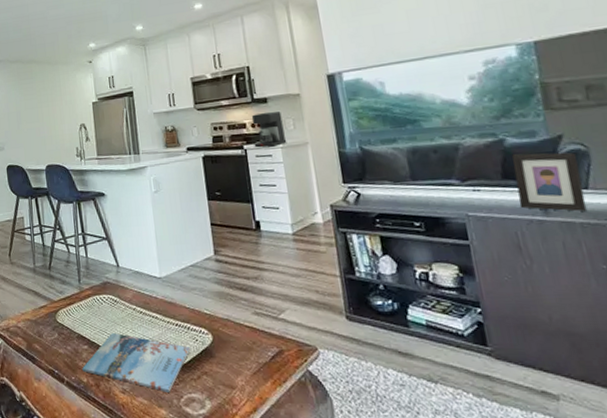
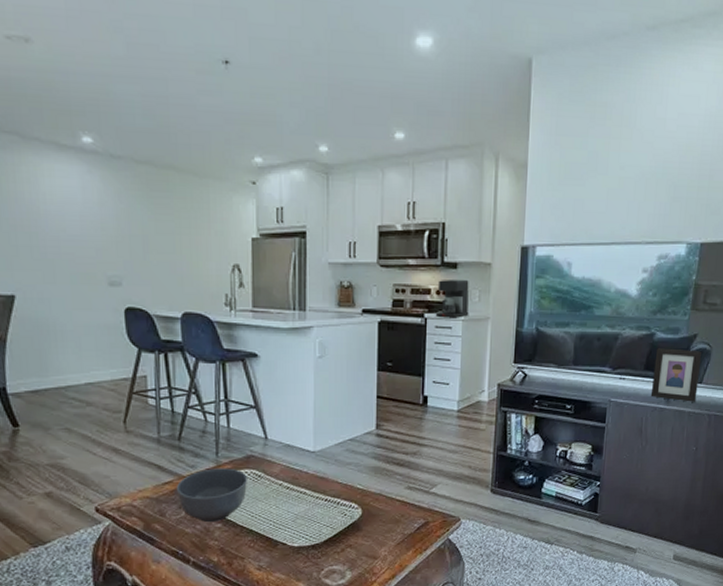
bowl: none [49,293,107,344] -> present [176,468,248,523]
magazine: present [82,333,191,392] -> none [213,510,338,566]

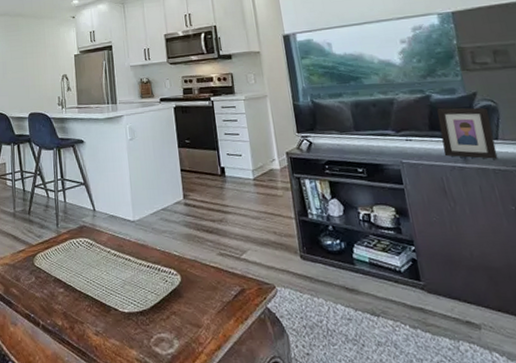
bowl: present [176,468,248,523] -> none [27,237,83,288]
coffee maker: present [435,280,469,318] -> none [218,67,249,99]

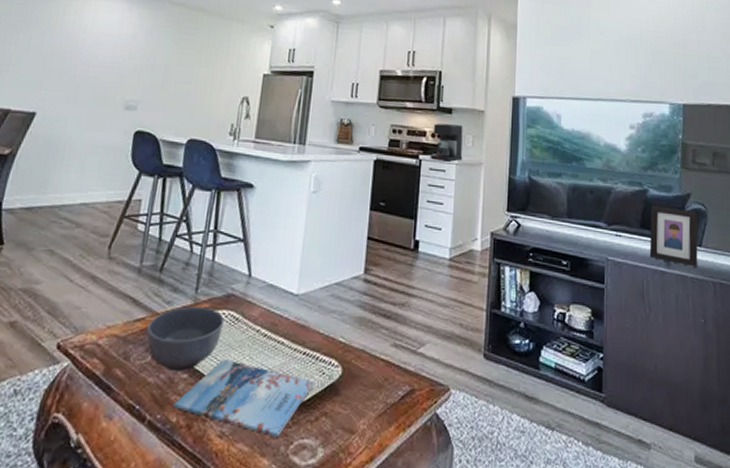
bowl: none [27,237,83,288] -> present [147,306,225,372]
magazine: none [58,276,161,333] -> present [173,360,314,437]
coffee maker: none [218,67,249,99] -> present [430,123,463,162]

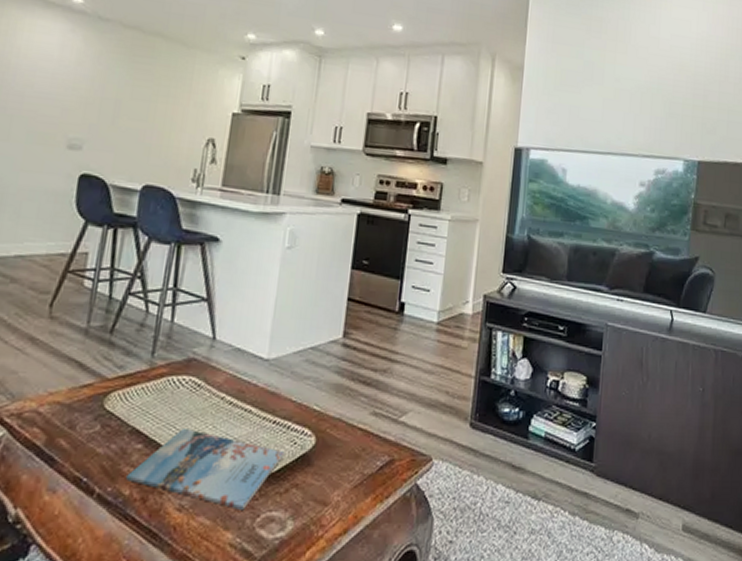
bowl: present [147,306,225,372] -> none [95,371,185,442]
coffee maker: present [430,123,463,162] -> none [420,175,459,217]
picture frame: present [649,205,698,267] -> none [651,269,705,334]

